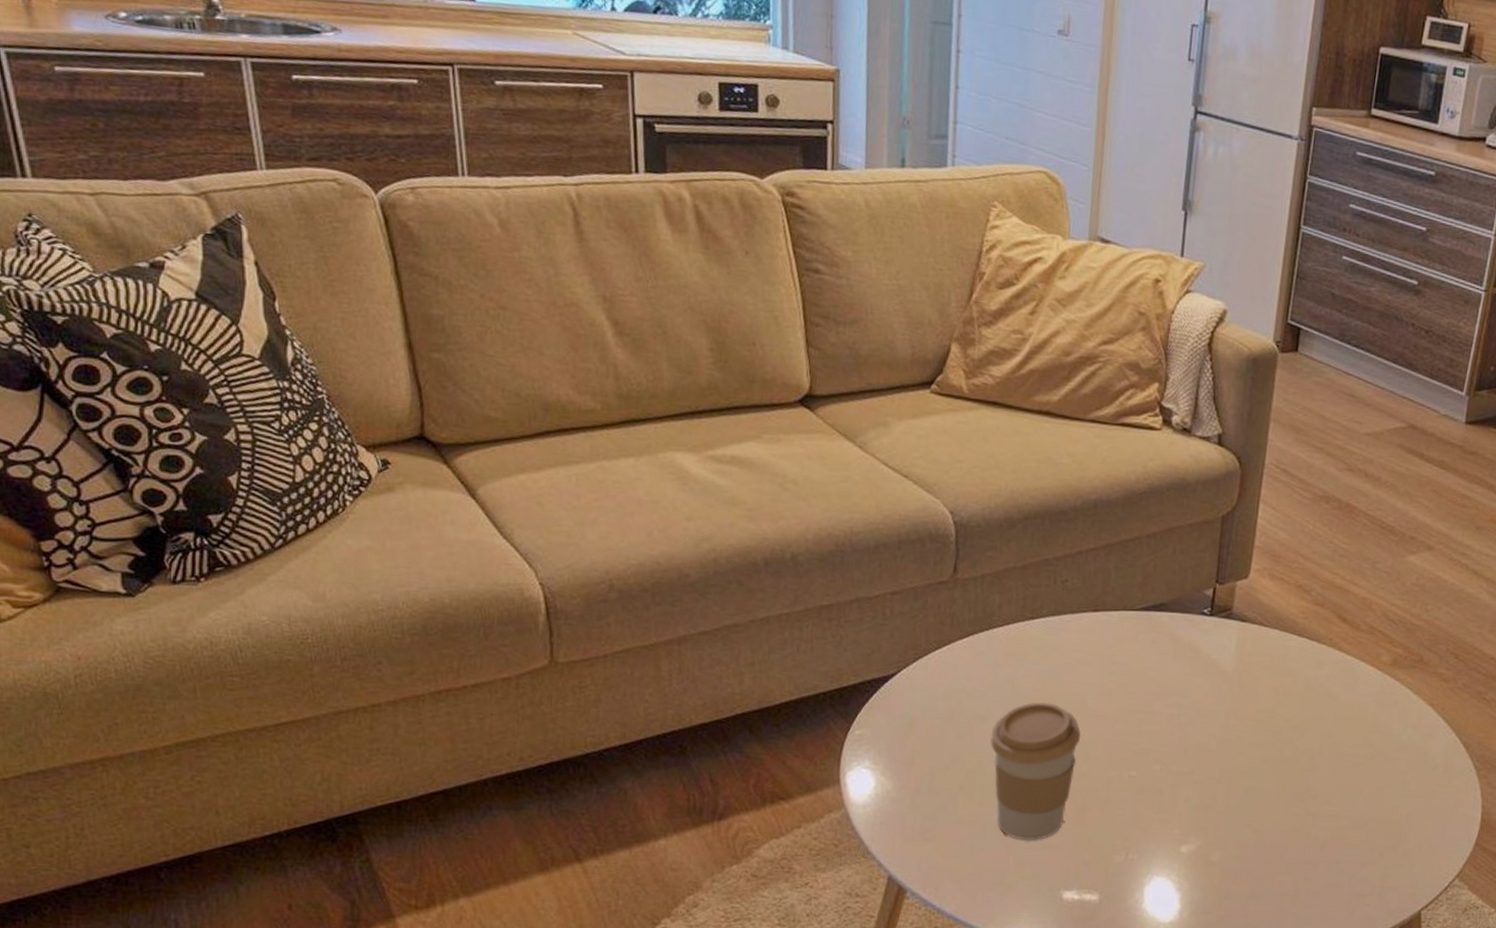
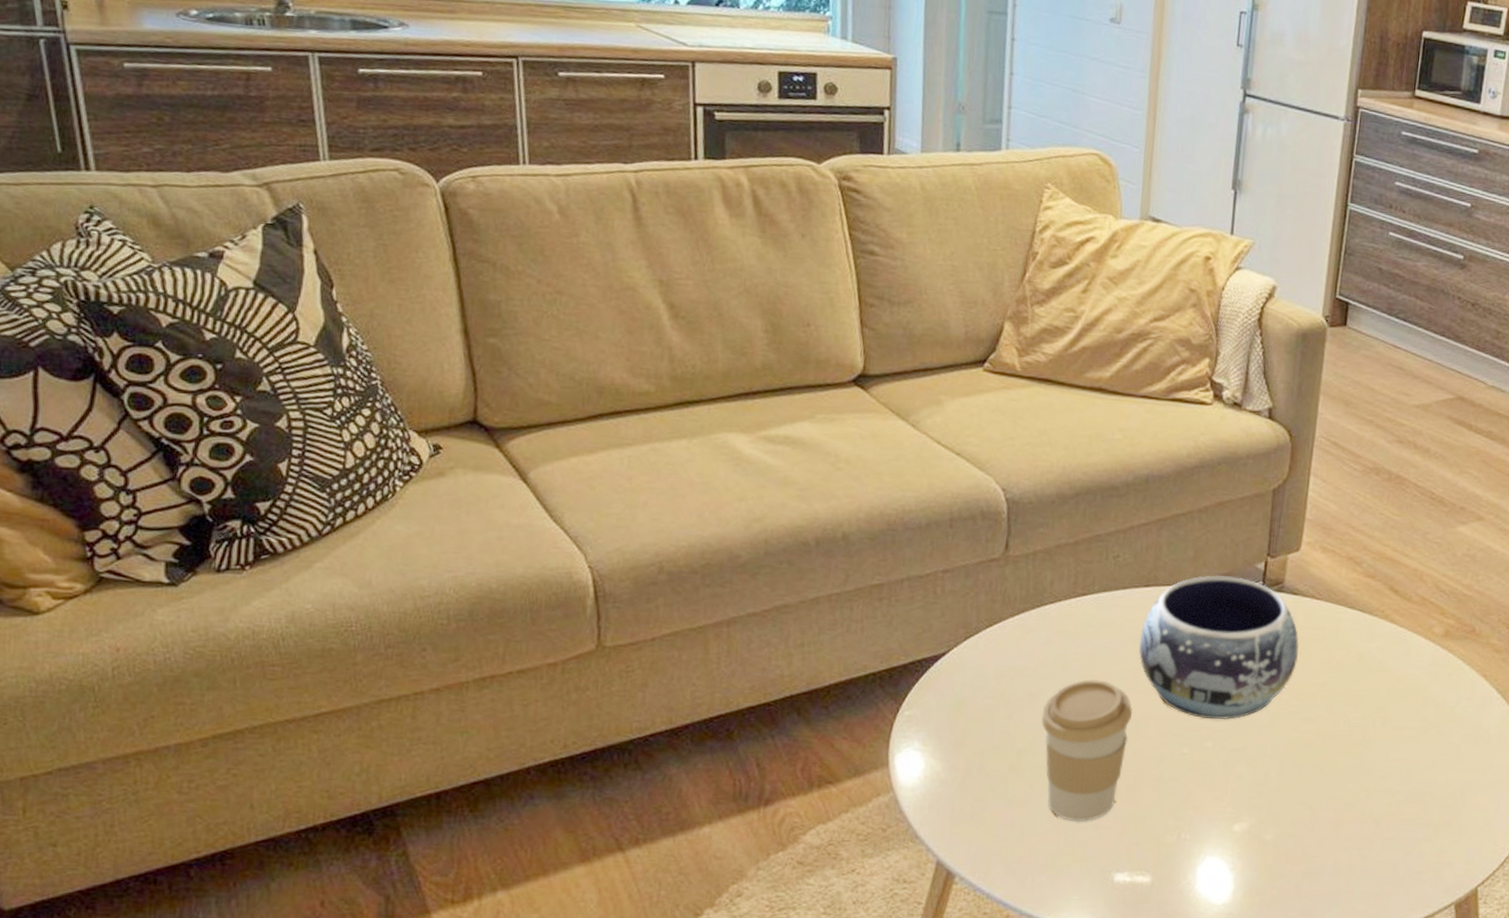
decorative bowl: none [1087,601,1247,744] -> present [1139,575,1300,720]

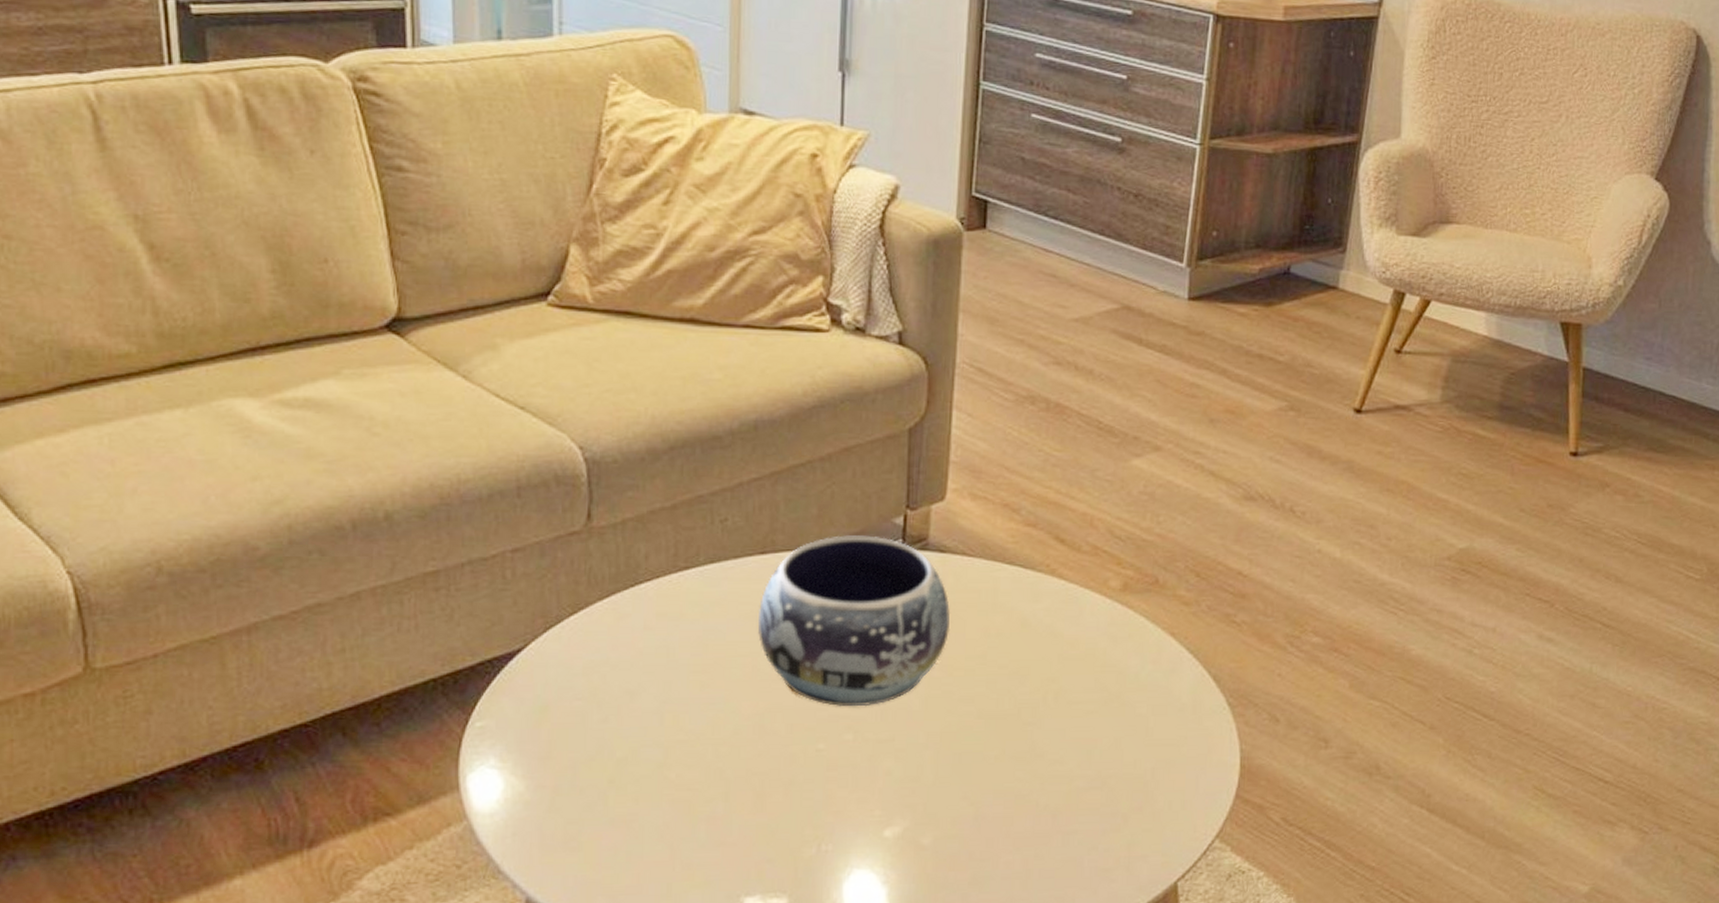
coffee cup: present [1041,679,1133,821] -> none [644,669,755,839]

